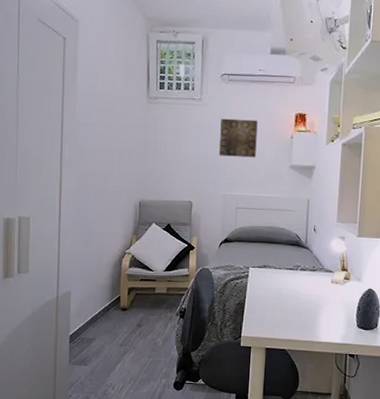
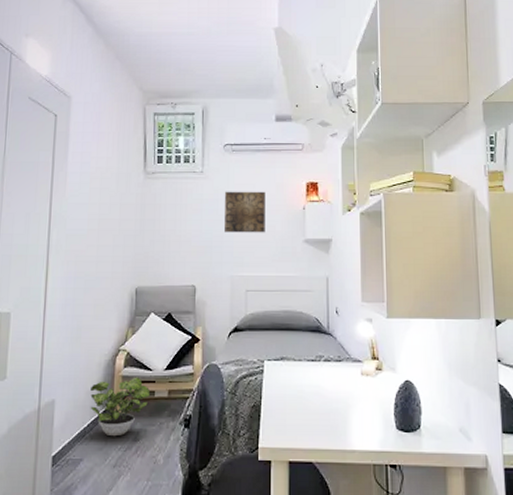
potted plant: none [100,275,151,323] -> present [90,377,150,437]

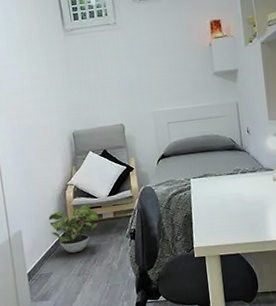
wall art: present [225,191,266,233] -> none [138,34,178,75]

